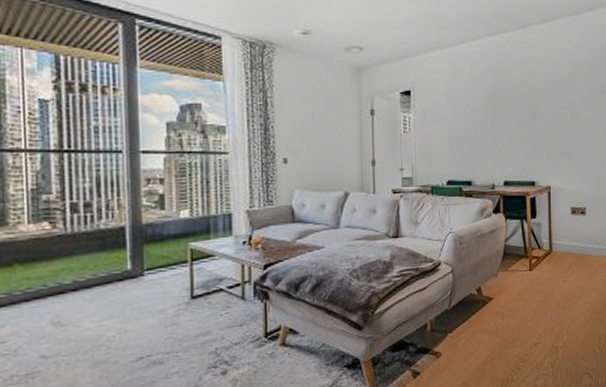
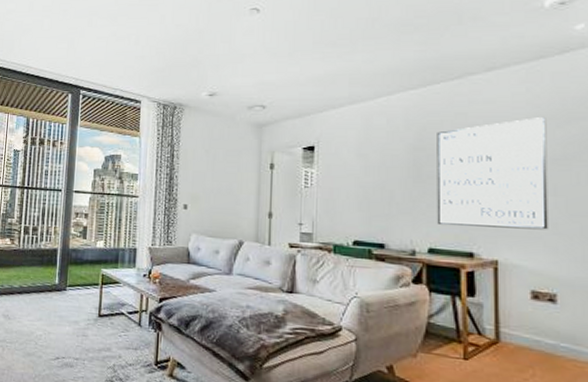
wall art: none [508,65,581,159] -> present [436,117,548,230]

